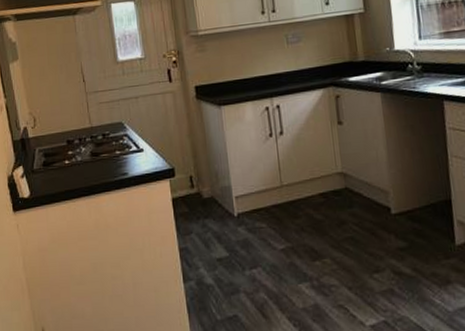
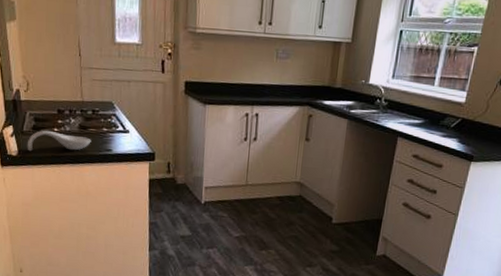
spoon rest: none [38,164,105,191] -> present [27,130,91,152]

